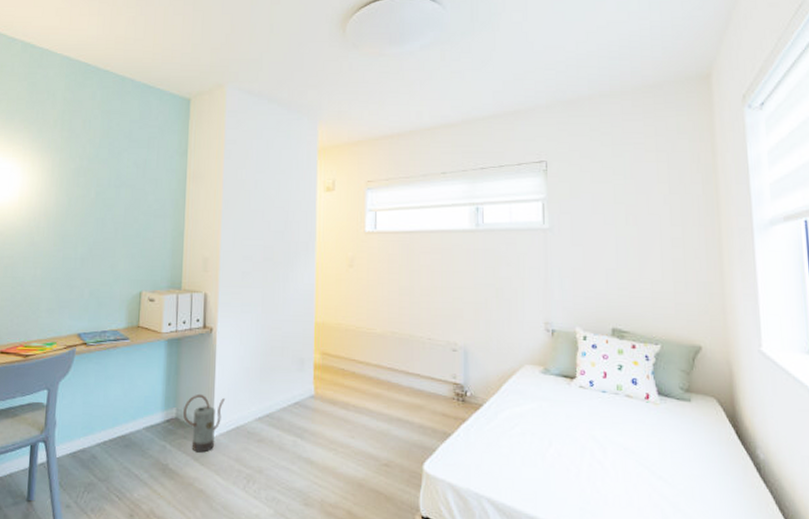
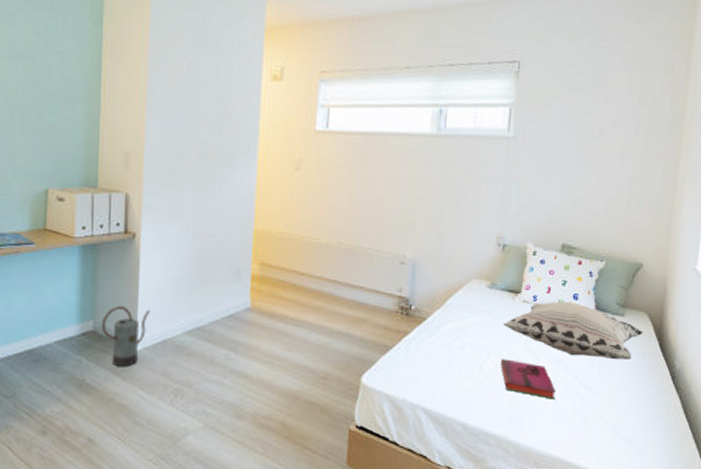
decorative pillow: none [562,386,715,448] -> present [503,301,644,359]
hardback book: none [563,447,628,492] -> present [500,359,556,399]

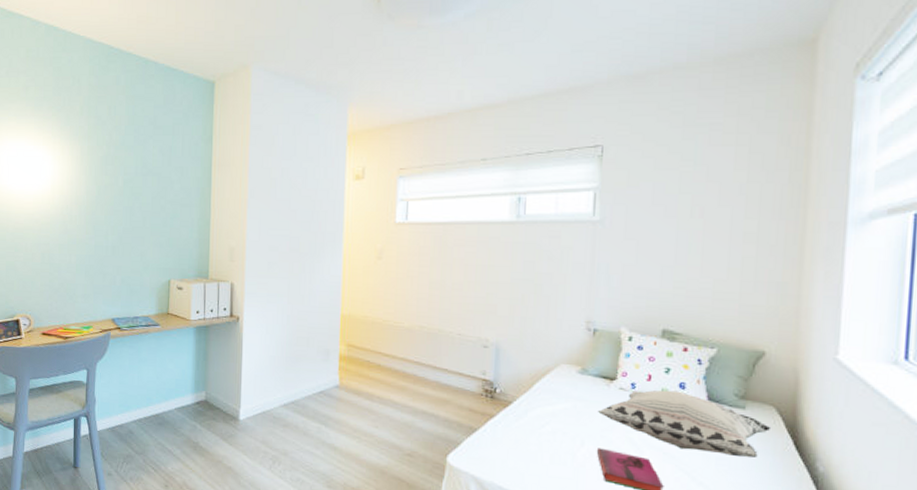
watering can: present [101,305,151,367] -> none [211,379,253,434]

